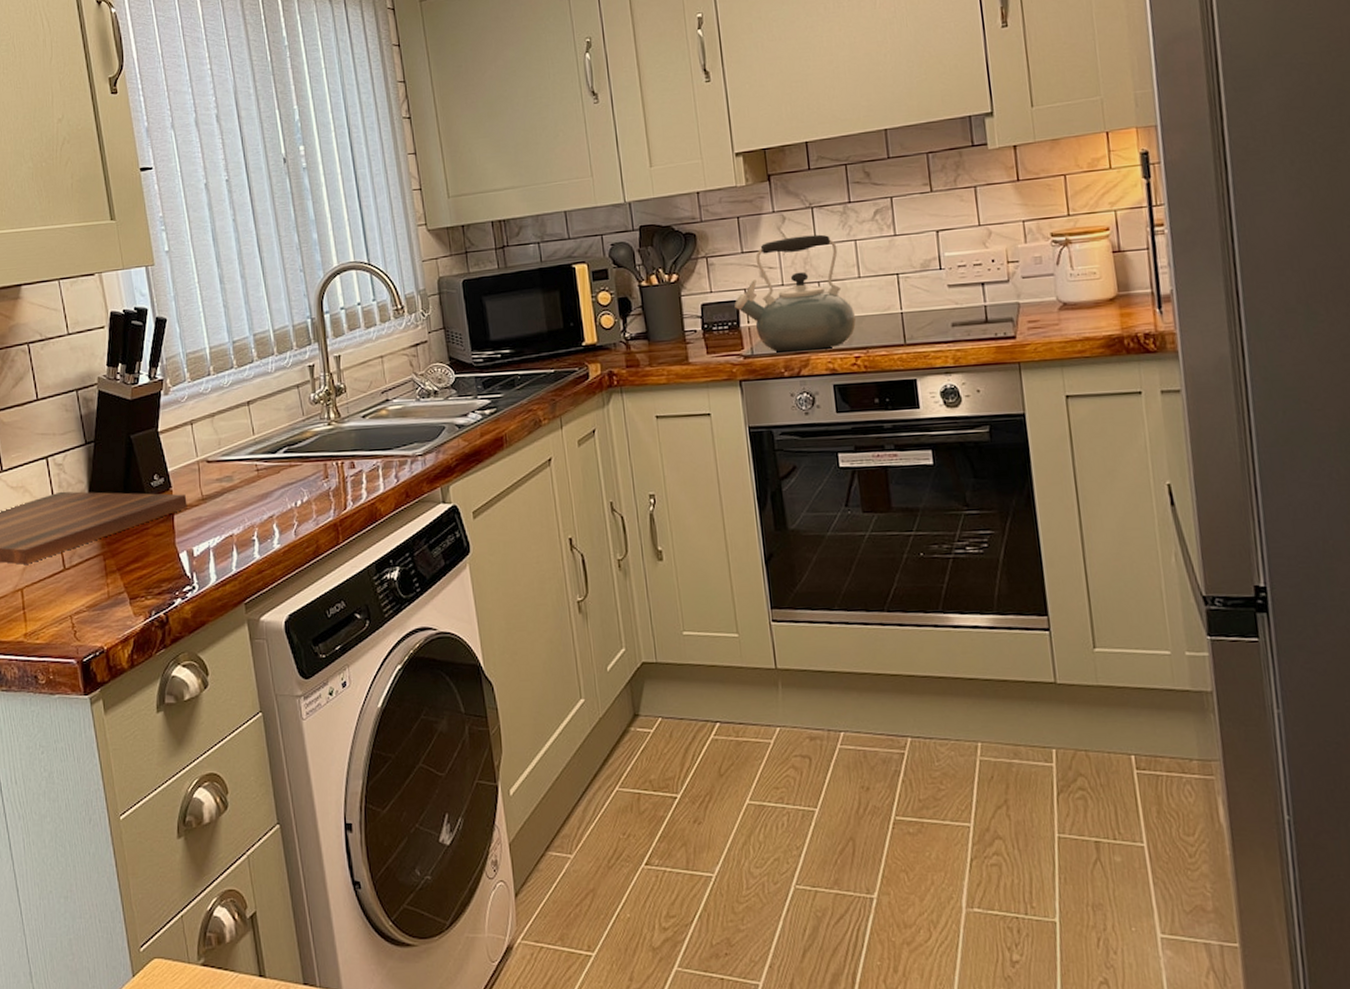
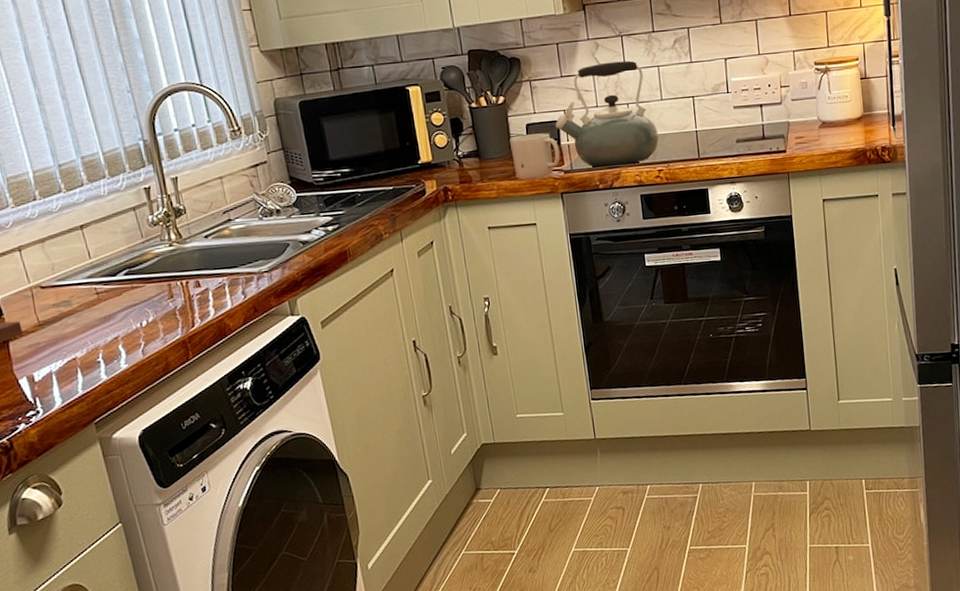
mug: none [682,314,740,365] -> present [510,133,561,180]

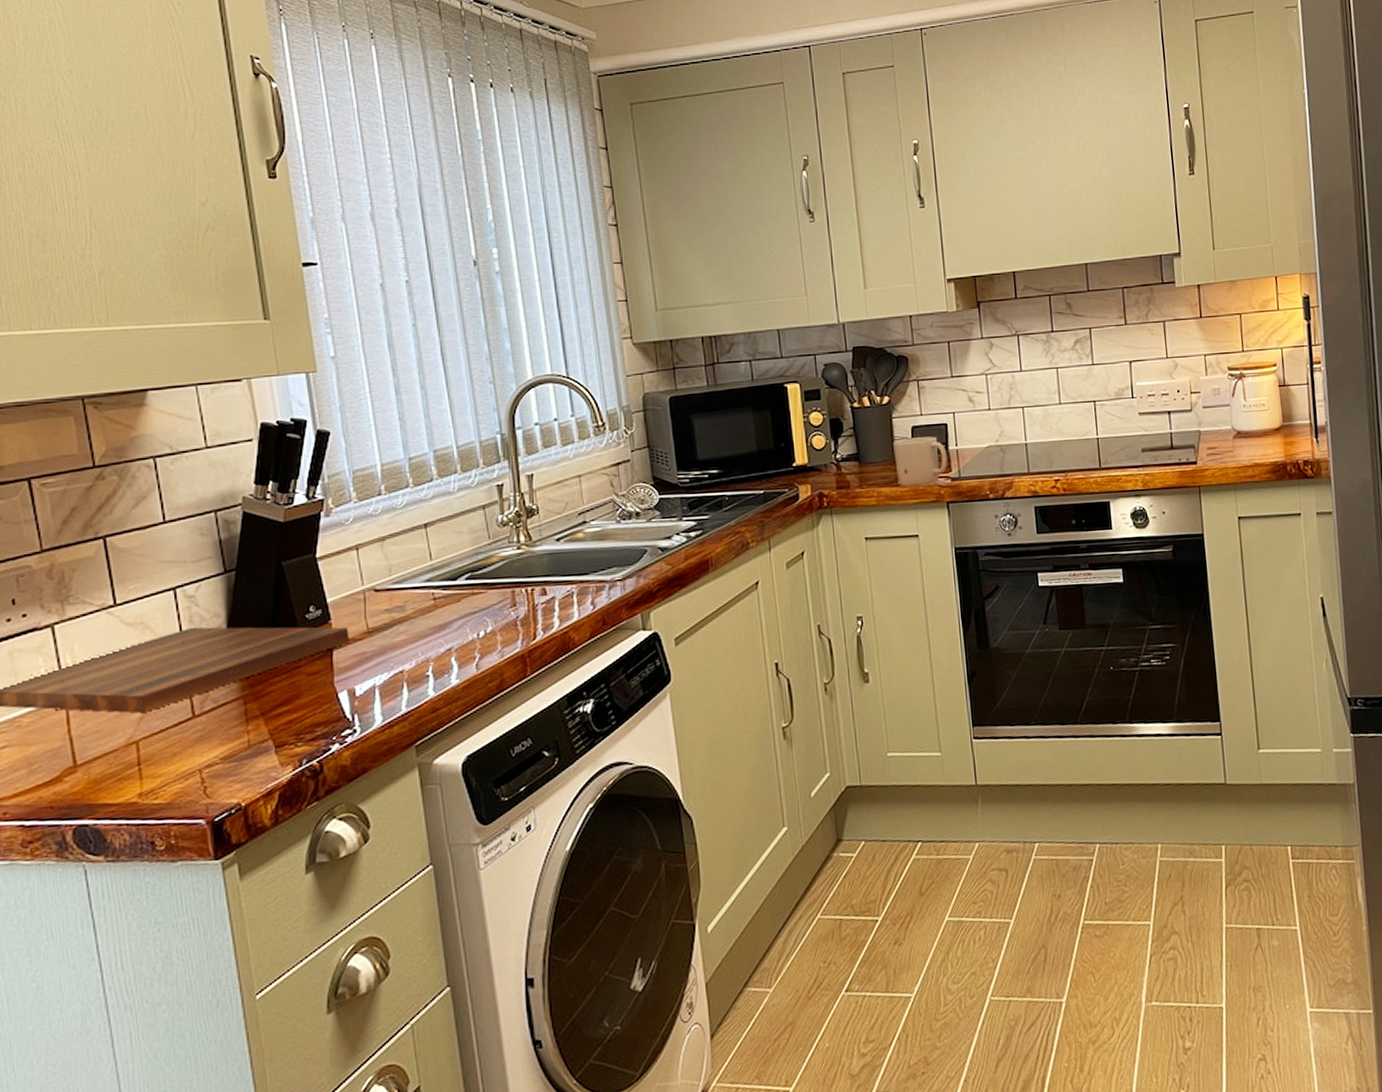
kettle: present [555,60,659,167] -> none [943,361,1056,475]

